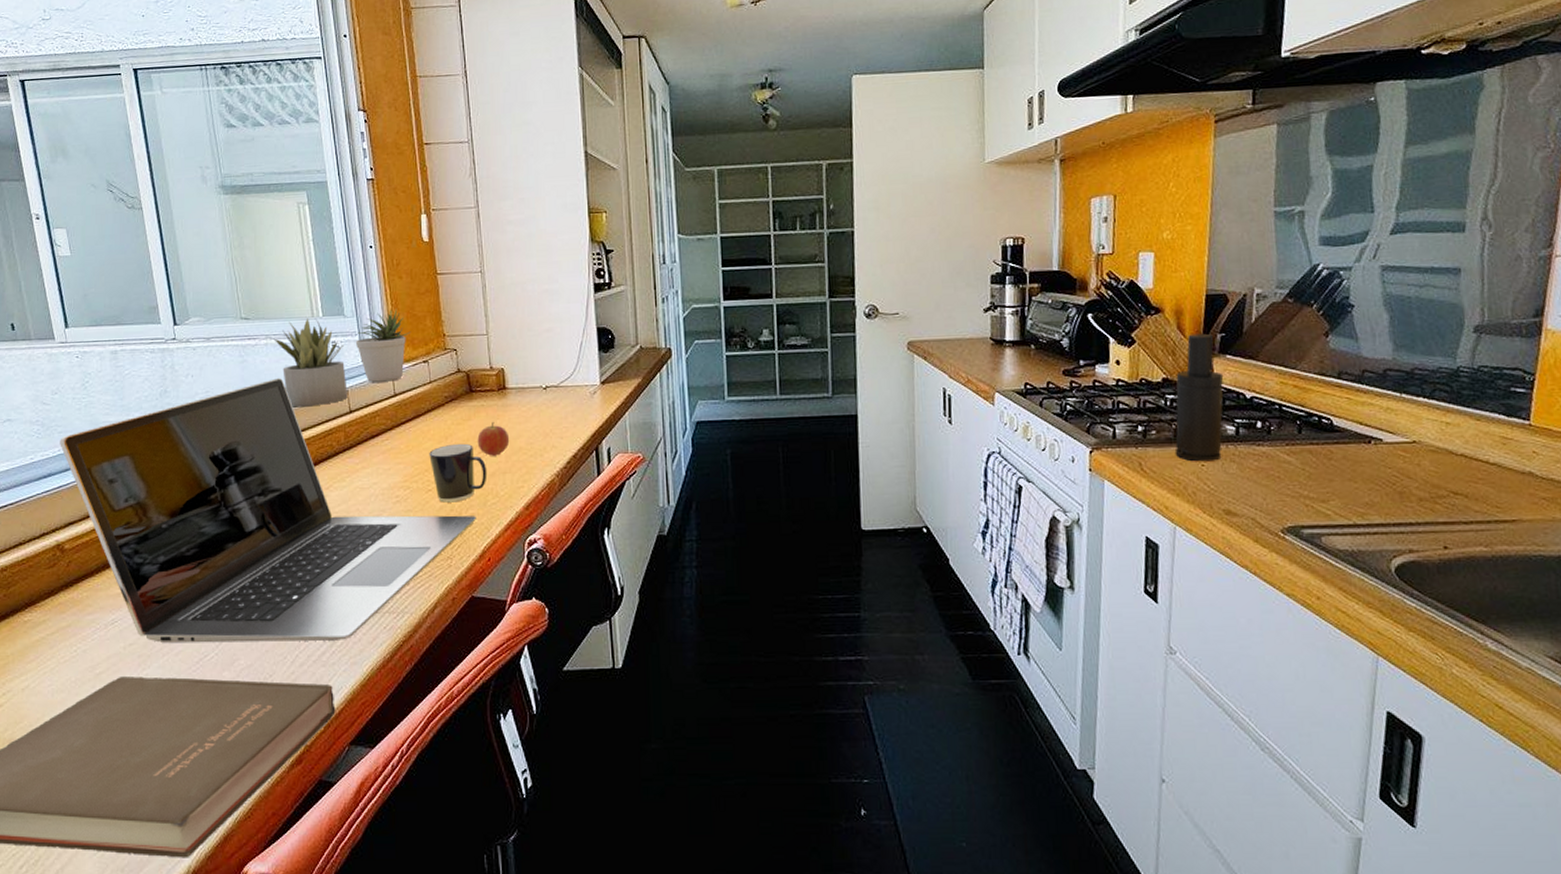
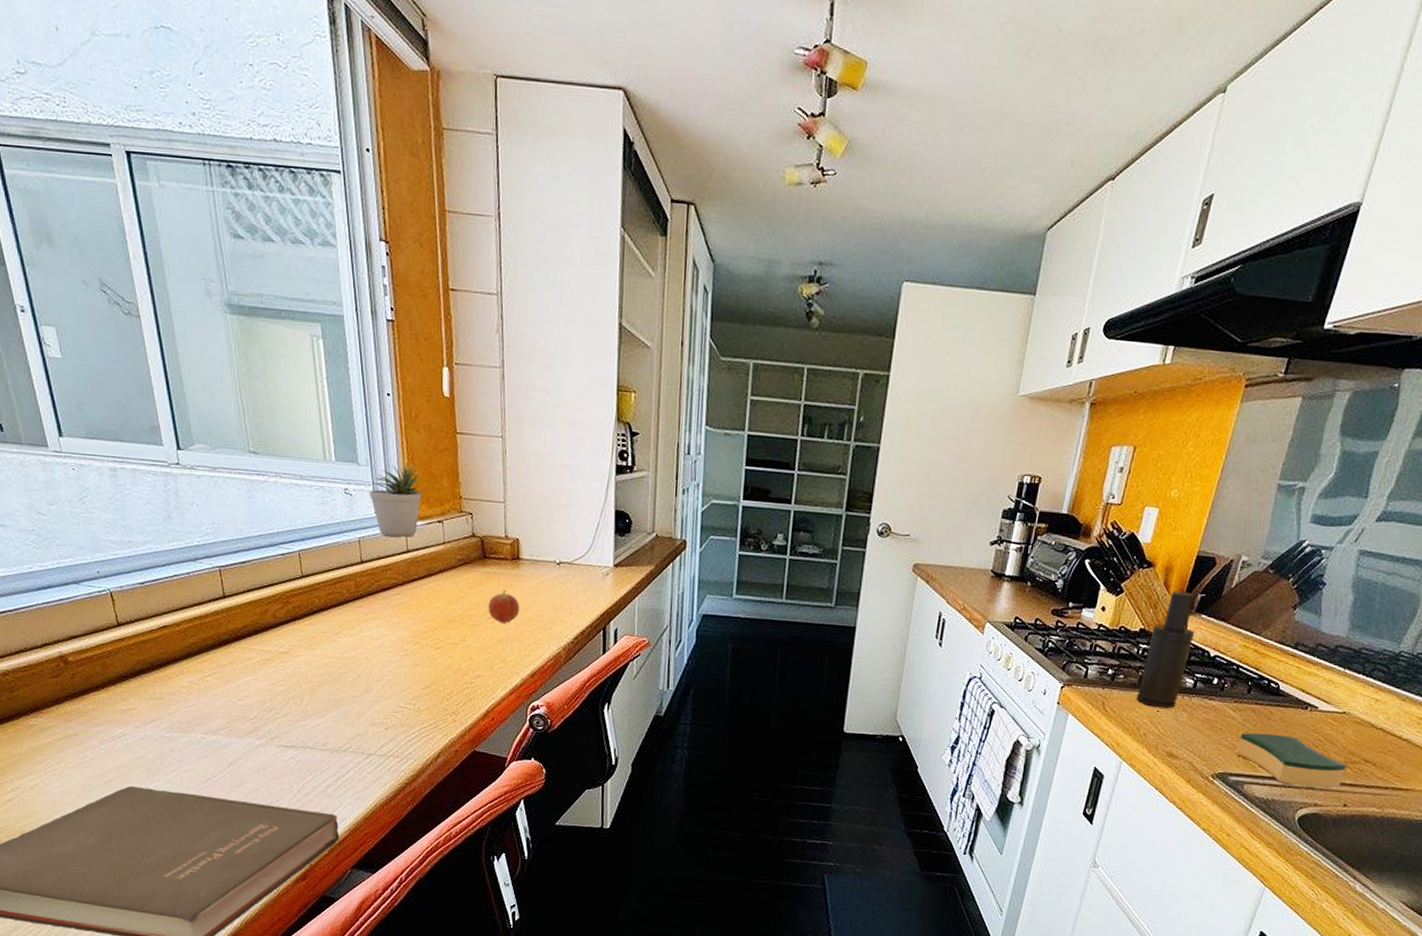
laptop: present [60,378,476,643] -> none [58,519,482,776]
succulent plant: present [273,318,348,407] -> none [283,460,359,552]
mug: present [429,443,488,503] -> none [439,606,496,663]
sponge: none [1301,475,1435,531] -> present [1235,732,1347,788]

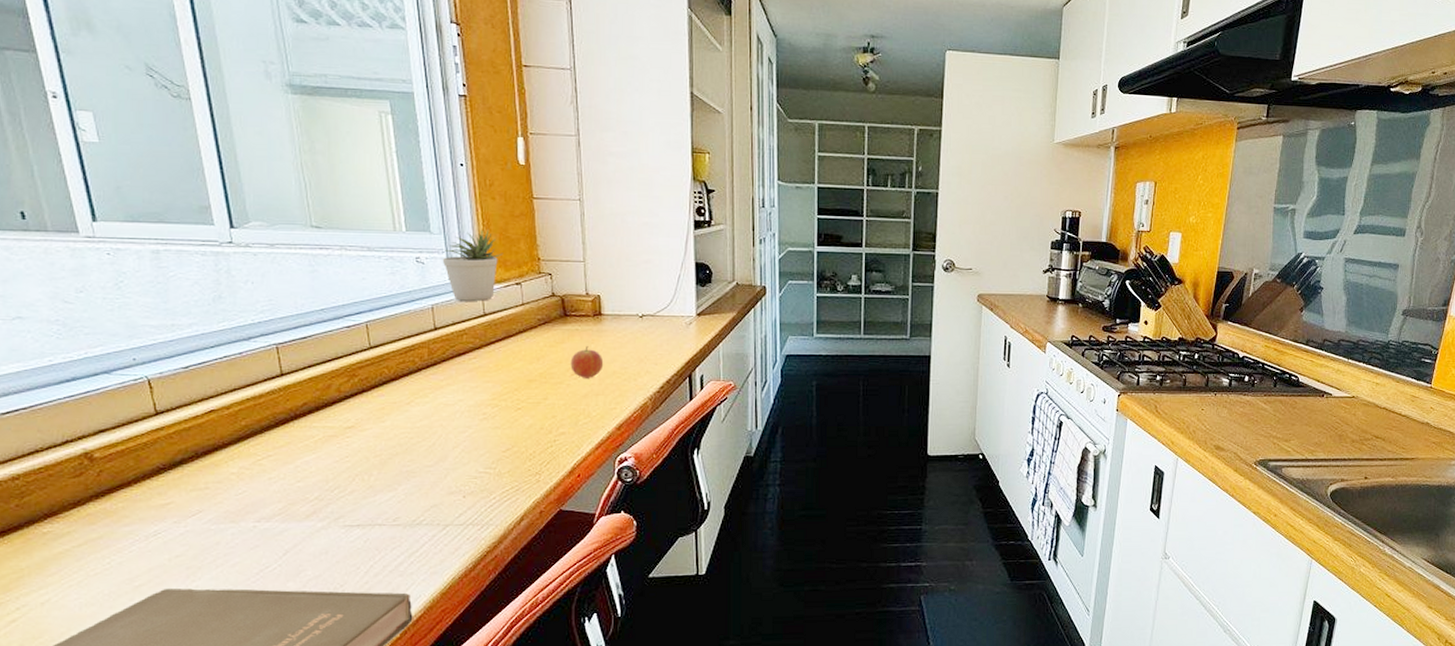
soap dispenser: present [1136,591,1195,709] -> none [1182,303,1225,407]
sponge: present [1235,732,1347,788] -> none [1271,421,1362,465]

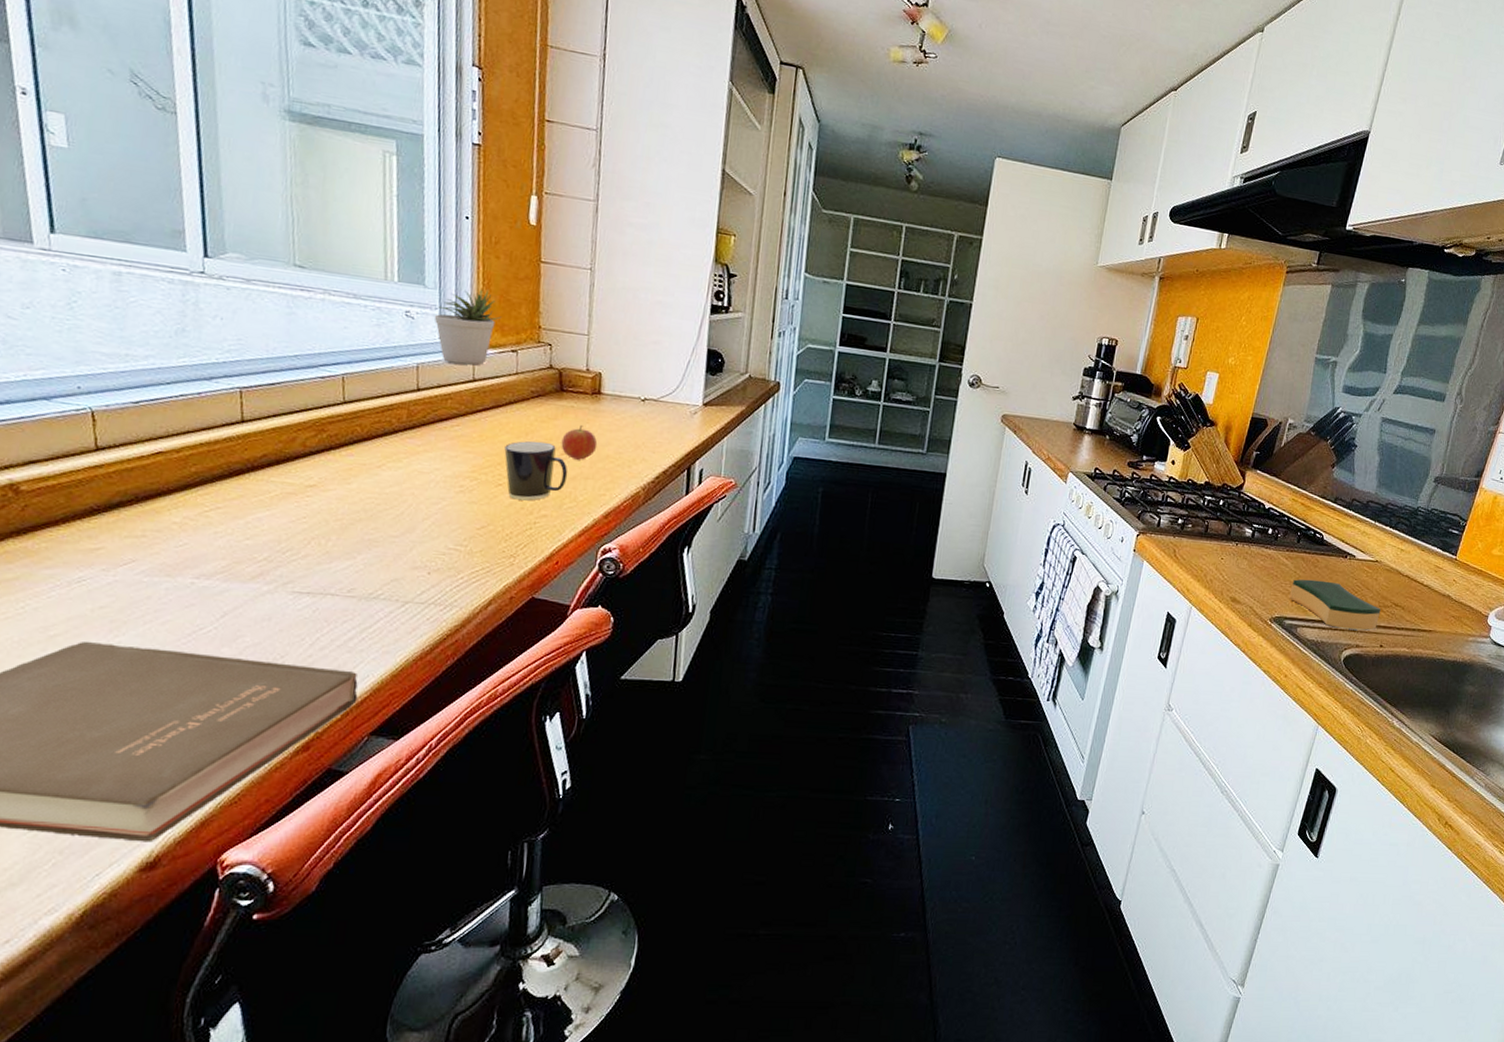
mug: none [519,365,580,421] -> present [504,441,568,501]
sponge: none [1271,421,1362,465] -> present [1289,579,1381,630]

